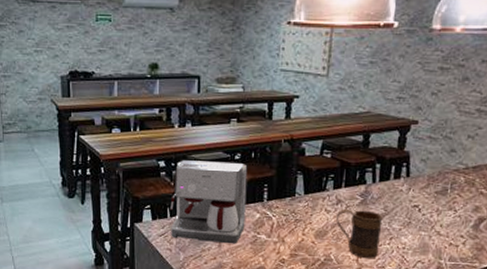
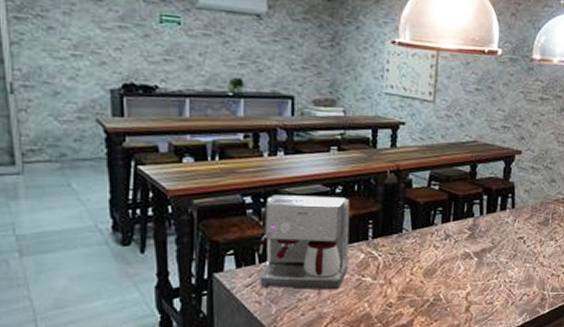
mug: present [336,209,383,259] -> none [445,244,490,296]

